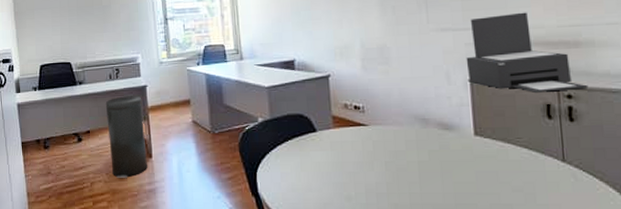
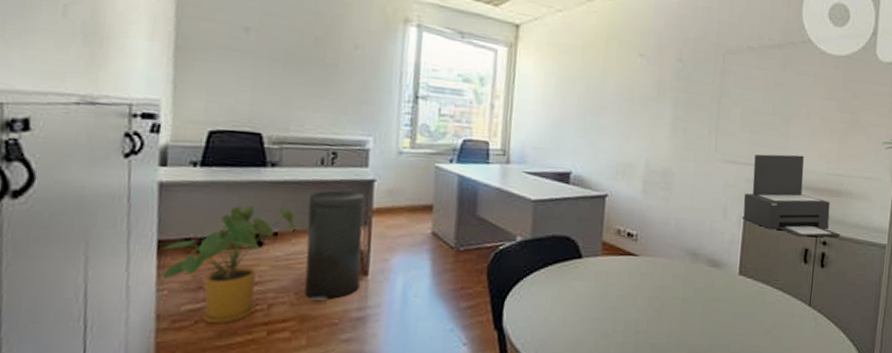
house plant: none [24,112,101,198] -> present [159,205,297,325]

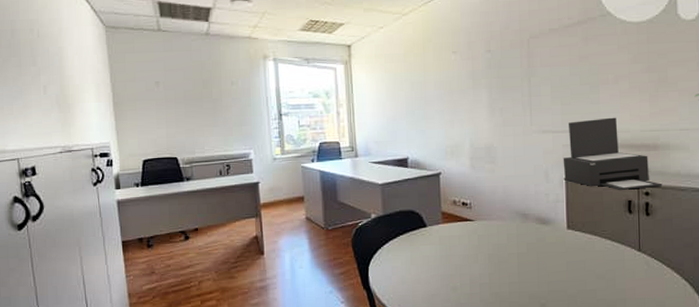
house plant: present [159,205,297,325] -> none [125,209,210,298]
pedal bin: present [304,190,366,300] -> none [215,192,259,276]

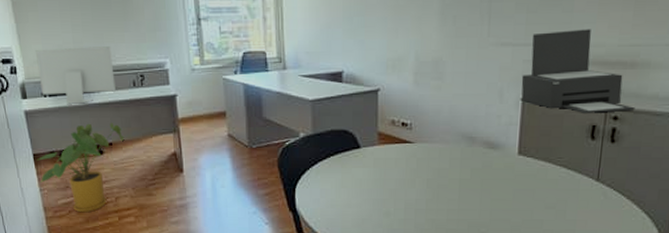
house plant: none [125,209,210,298] -> present [36,123,124,213]
monitor: none [132,140,203,193] -> present [36,46,116,104]

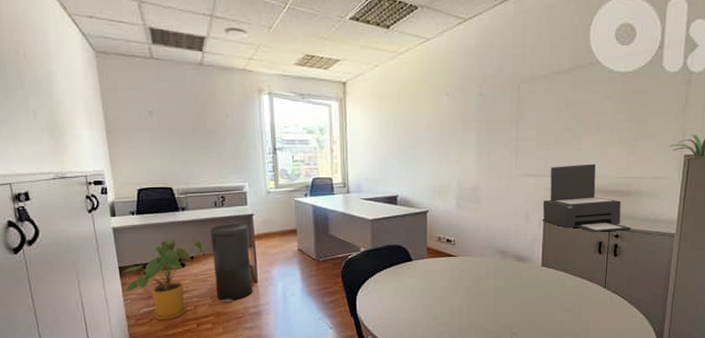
monitor: present [36,46,116,104] -> none [126,171,198,221]
pedal bin: none [129,106,178,193] -> present [210,224,253,302]

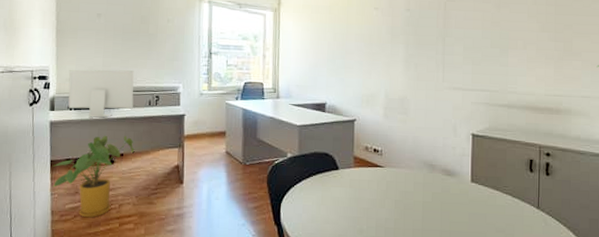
monitor: none [126,171,198,221] -> present [68,69,134,118]
pedal bin: present [210,224,253,302] -> none [142,123,179,202]
printer: present [543,164,632,233] -> none [471,80,563,150]

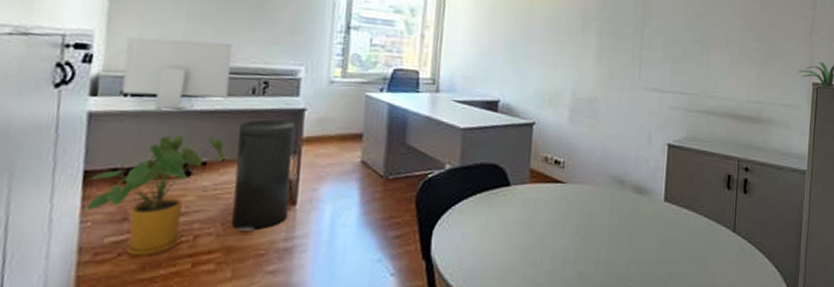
pedal bin: none [142,123,179,202] -> present [232,119,296,231]

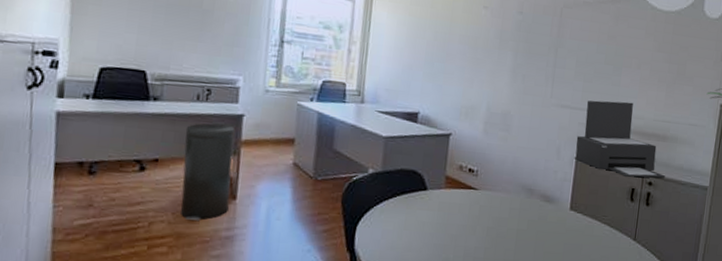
house plant: present [83,134,226,257] -> none [56,134,175,239]
monitor: present [121,37,233,110] -> none [84,46,180,112]
printer: none [667,82,762,164] -> present [575,100,666,179]

